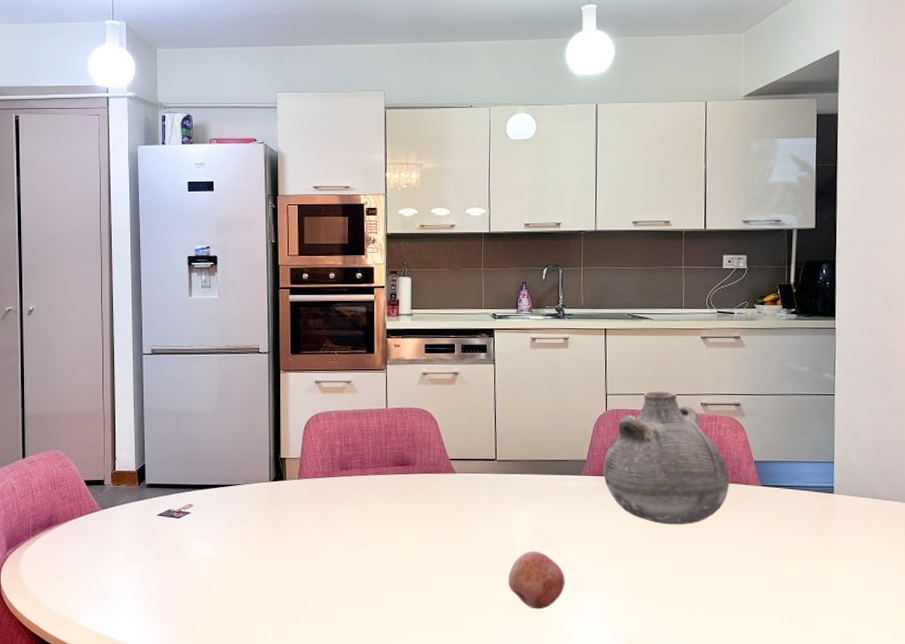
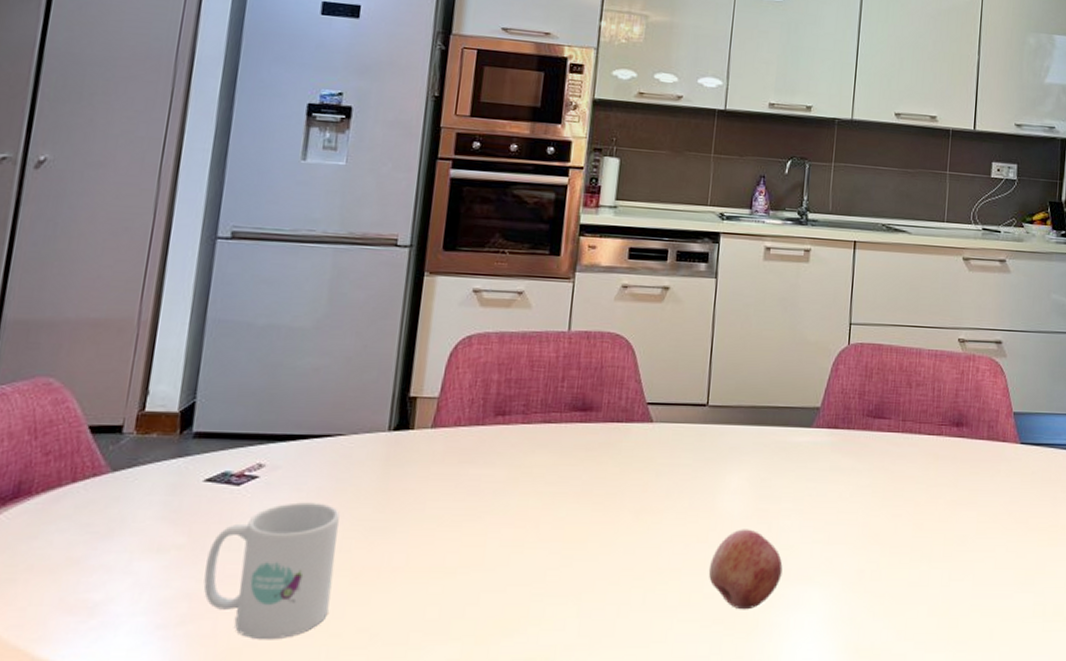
mug: none [166,529,246,618] -> present [203,502,340,640]
vase: present [603,390,729,525] -> none [839,321,986,493]

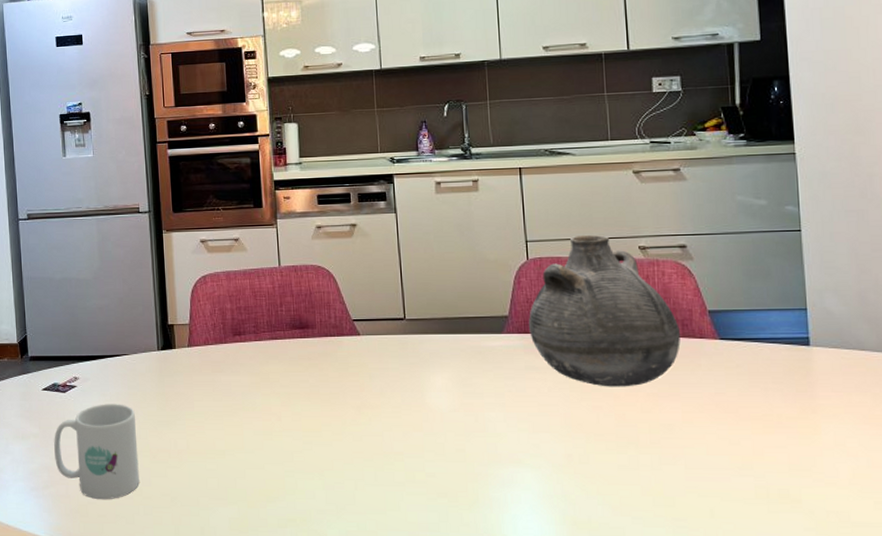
fruit: present [708,529,783,610] -> none [427,420,494,487]
vase: none [839,321,986,493] -> present [529,234,680,387]

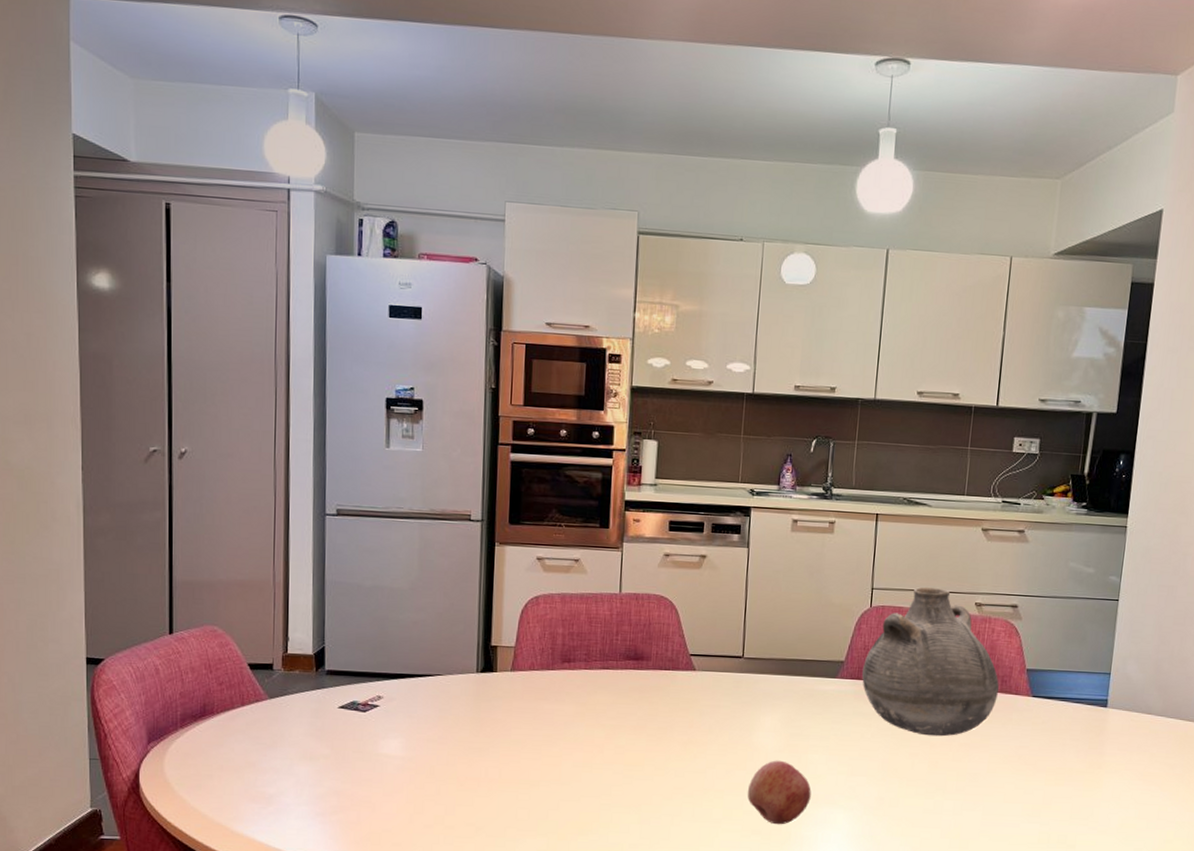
mug: present [54,404,140,500] -> none [347,726,444,828]
fruit: none [427,420,494,487] -> present [747,760,811,825]

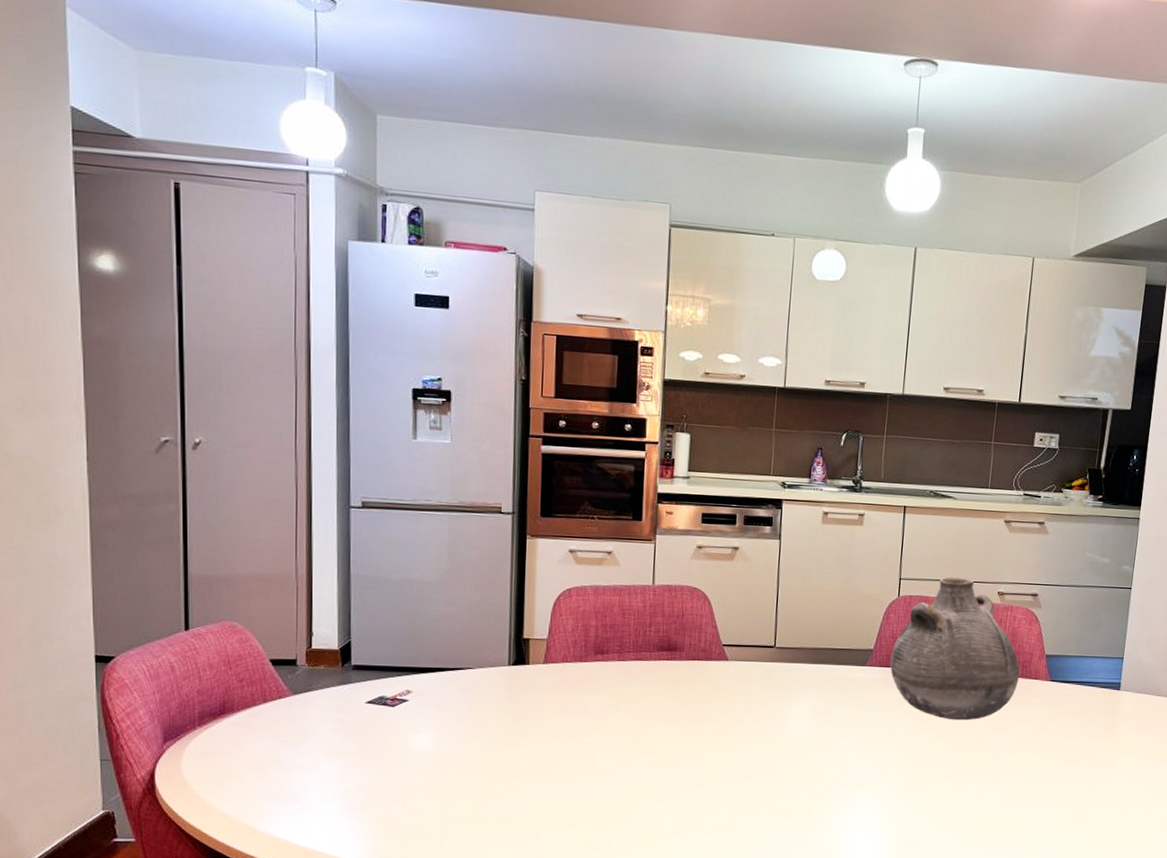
fruit: present [747,760,811,825] -> none [779,746,841,809]

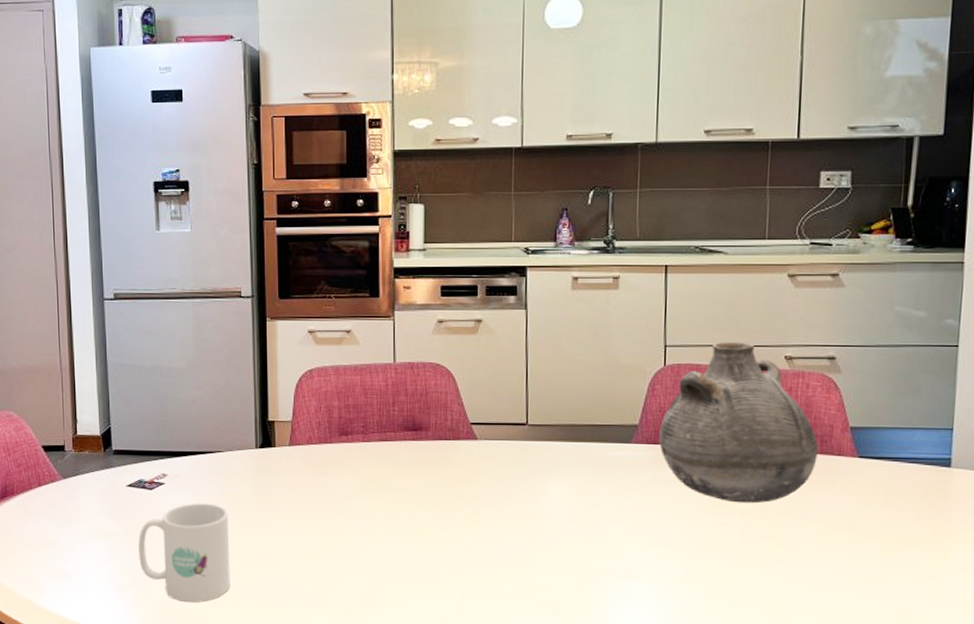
mug: none [376,720,476,822] -> present [138,503,230,603]

